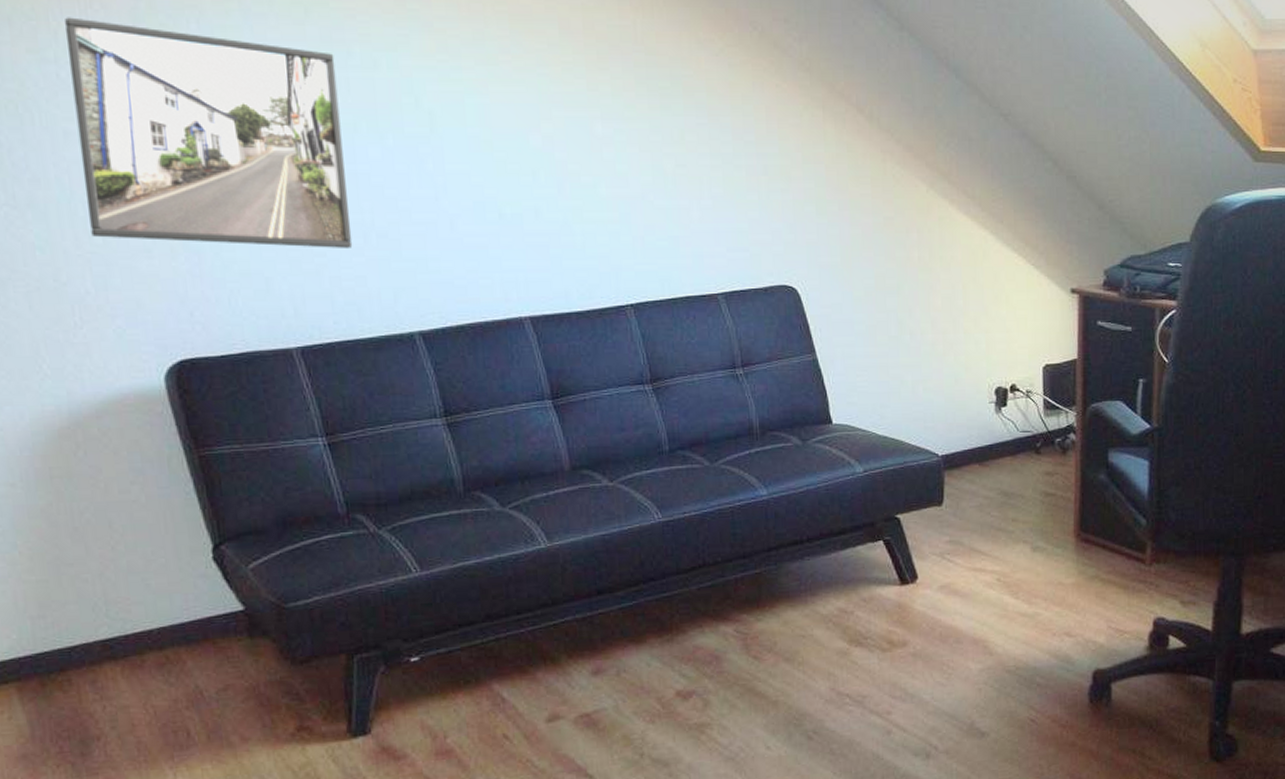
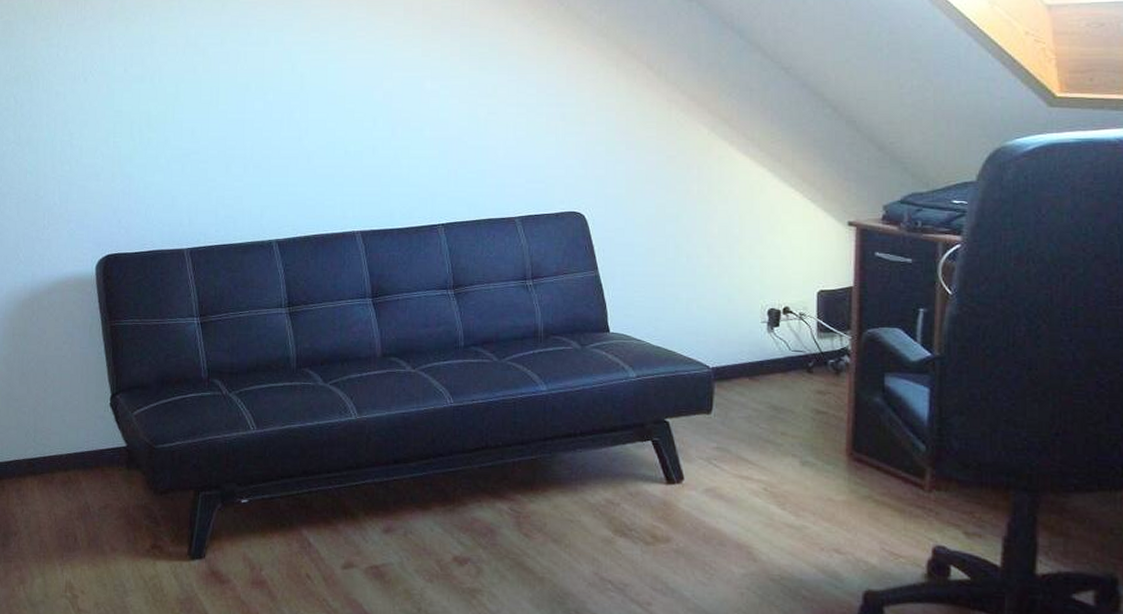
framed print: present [65,17,353,248] -> none [63,16,239,175]

